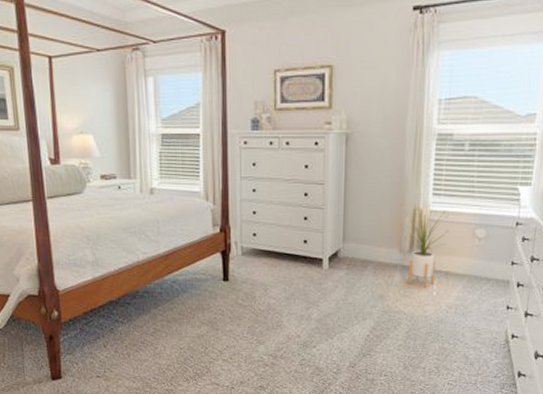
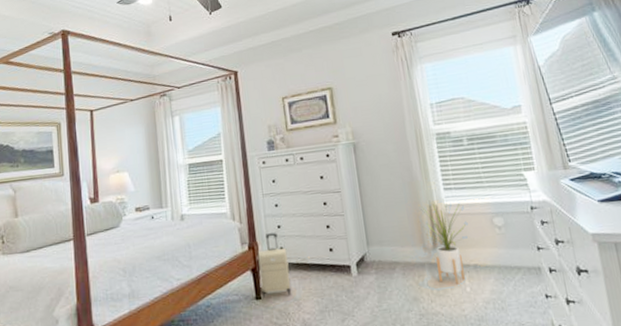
suitcase: none [229,217,261,280] -> present [258,232,291,298]

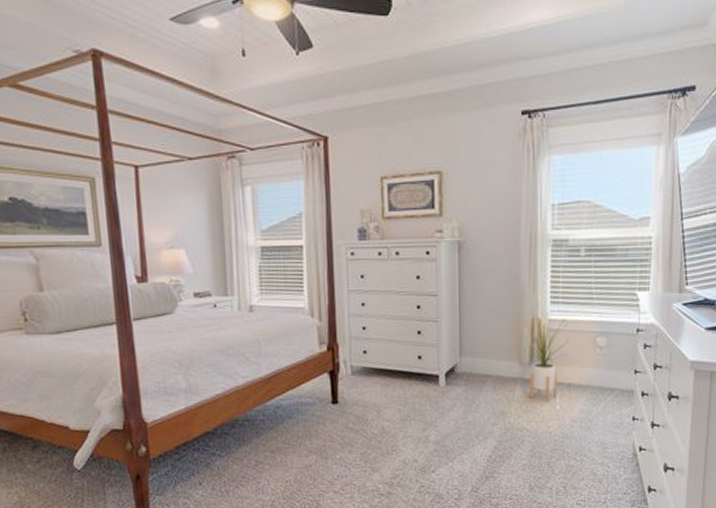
suitcase: present [258,232,291,298] -> none [337,333,373,402]

